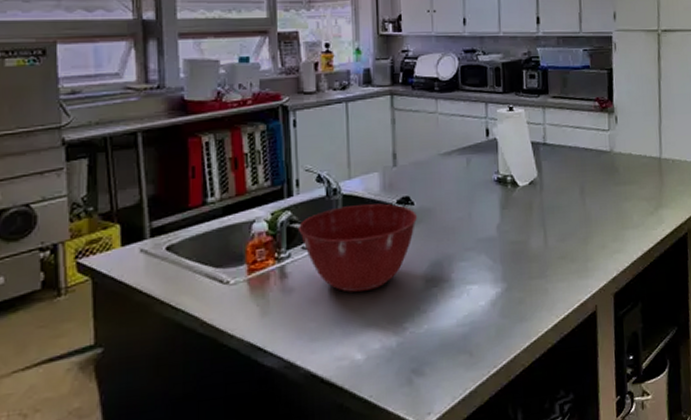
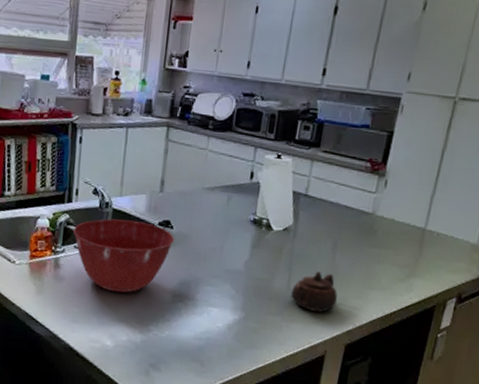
teapot: none [550,221,597,266] -> present [291,271,338,313]

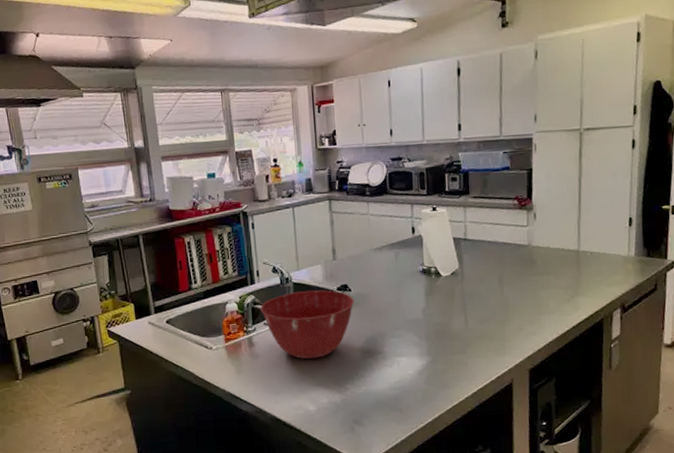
teapot: present [291,271,338,313] -> none [470,306,514,344]

